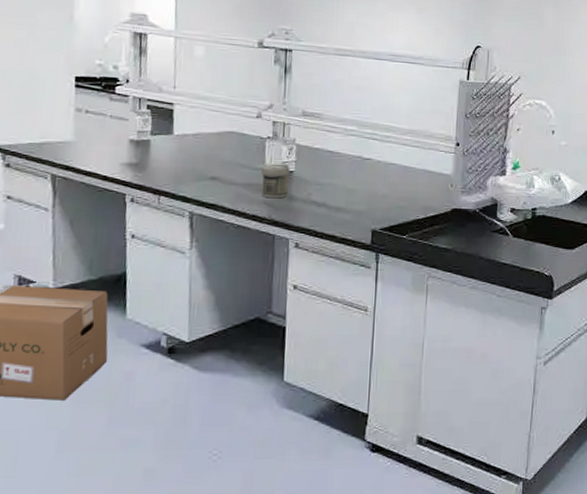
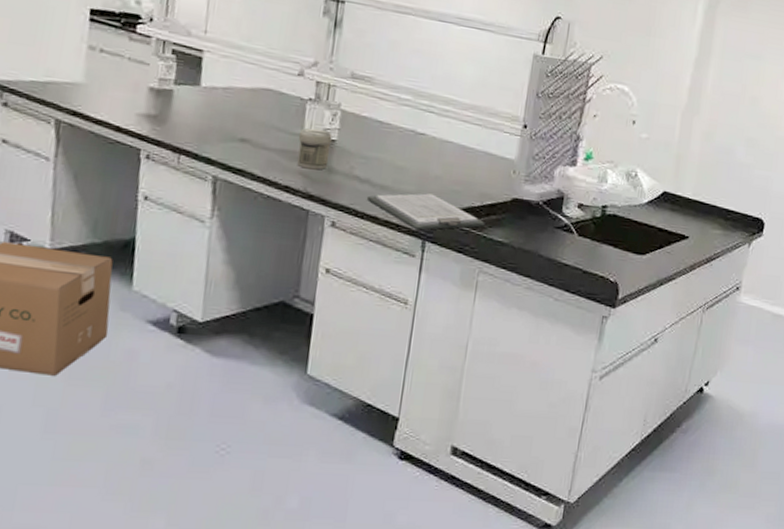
clipboard: none [324,211,430,244] -> present [366,193,485,231]

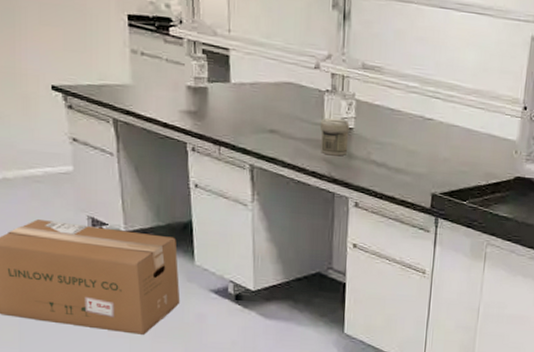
clipboard: present [366,193,485,231] -> none [384,174,491,209]

